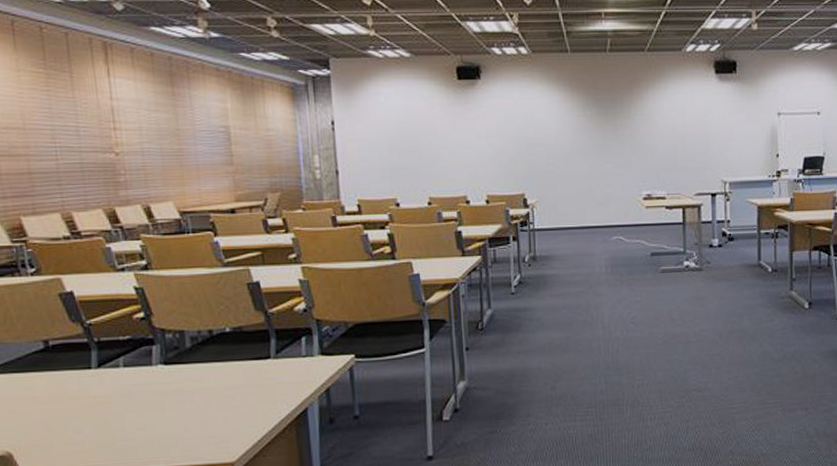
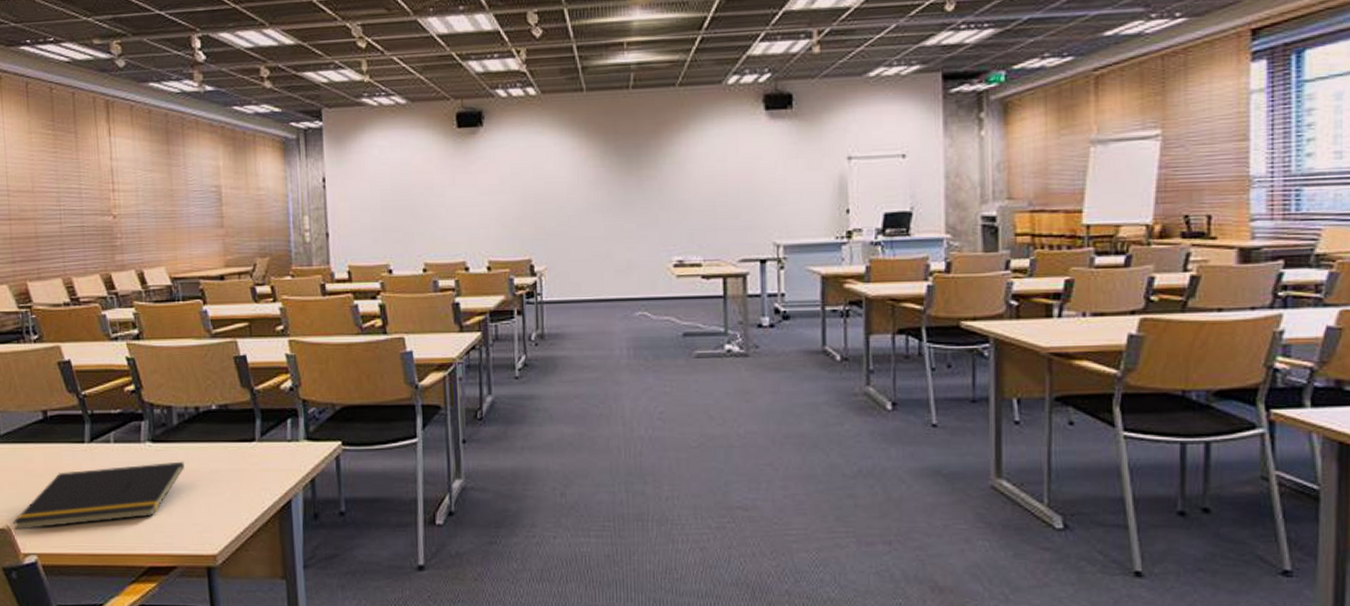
notepad: none [13,380,199,455] -> present [13,461,184,530]

